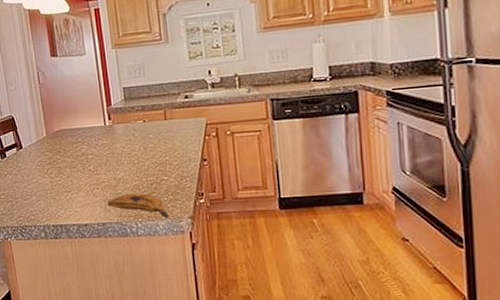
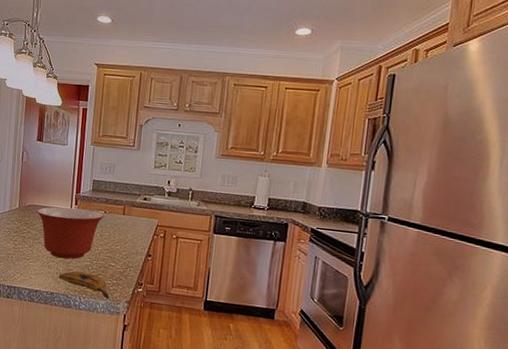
mixing bowl: none [67,122,144,184] -> present [37,207,104,259]

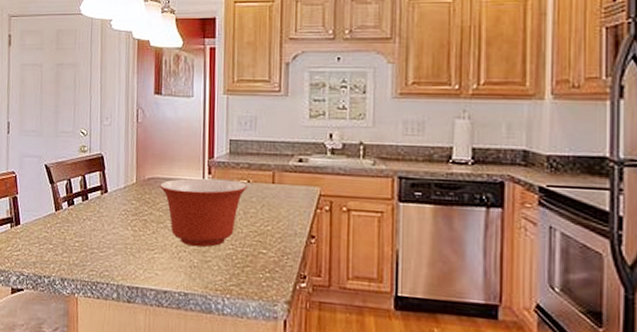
banana: present [59,271,109,299] -> none [194,262,261,299]

